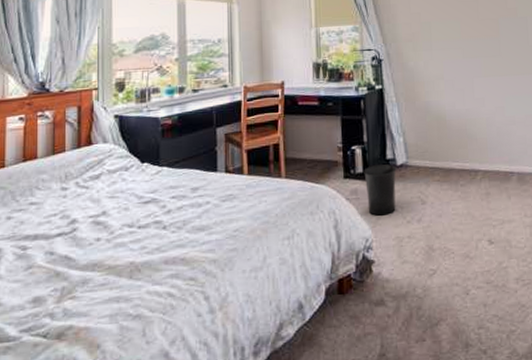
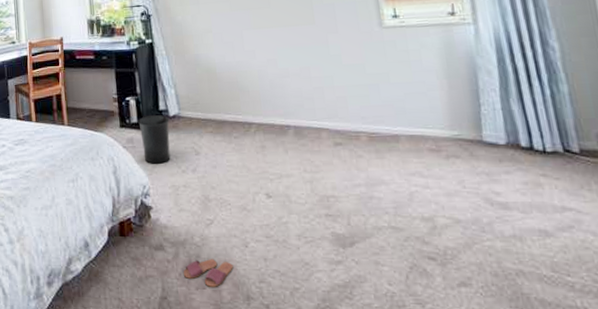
slippers: none [403,310,454,339] -> present [183,259,234,287]

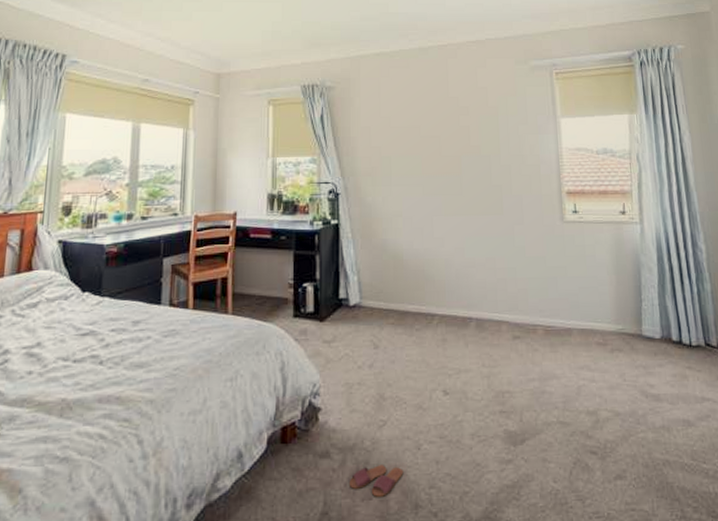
waste bin: present [138,115,171,164] -> none [314,304,349,359]

